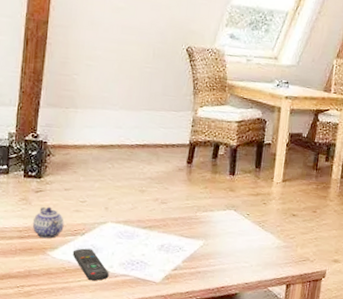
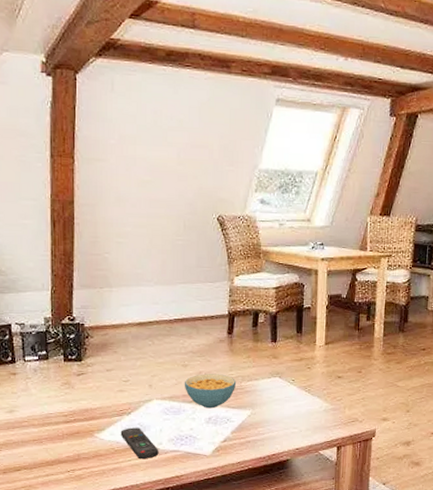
teapot: present [32,206,64,239] -> none [77,389,109,421]
cereal bowl: none [139,201,192,236] -> present [184,374,237,409]

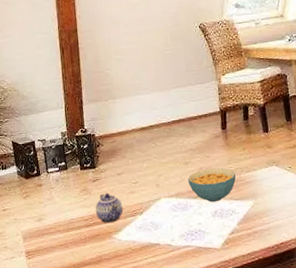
teapot: none [77,389,109,421] -> present [95,193,123,224]
remote control: present [120,428,159,460] -> none [135,226,173,257]

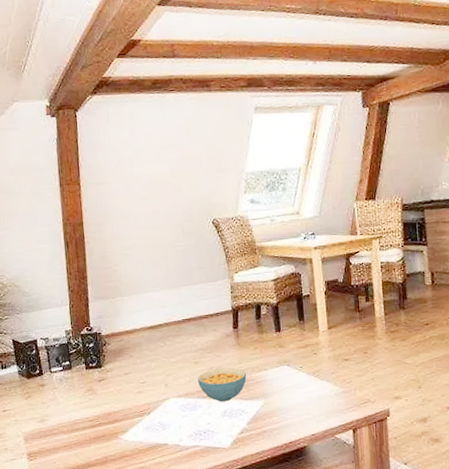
teapot: present [95,193,123,224] -> none [101,393,130,424]

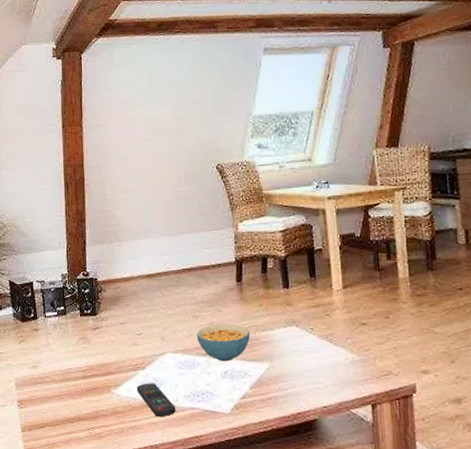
remote control: none [142,426,180,457] -> present [136,383,176,417]

